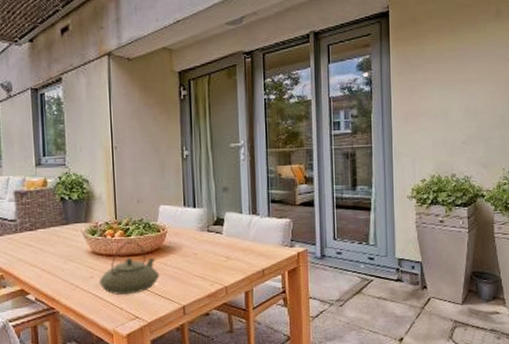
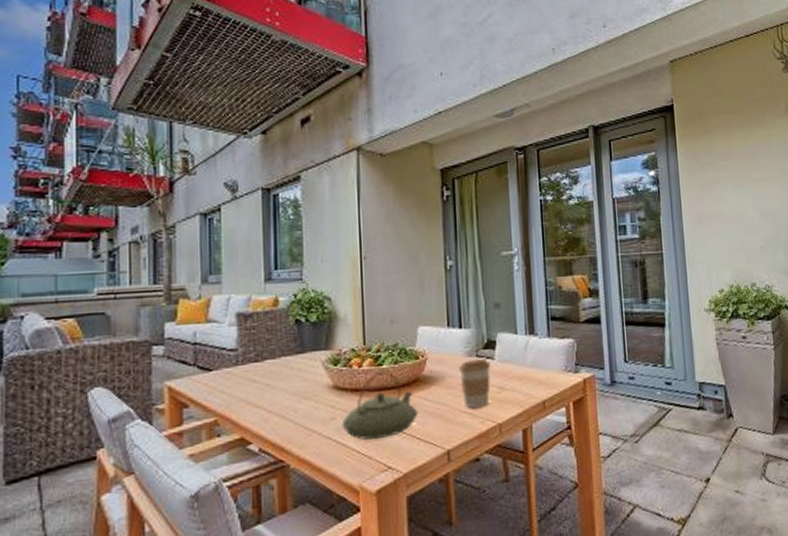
coffee cup: none [193,234,220,274] -> present [459,359,491,409]

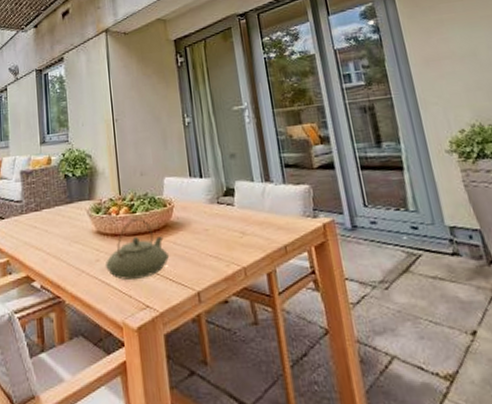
coffee cup: present [459,359,491,409] -> none [203,206,233,253]

